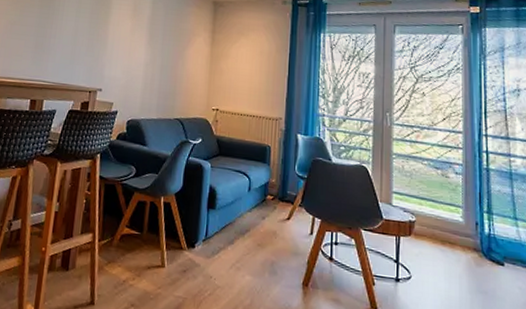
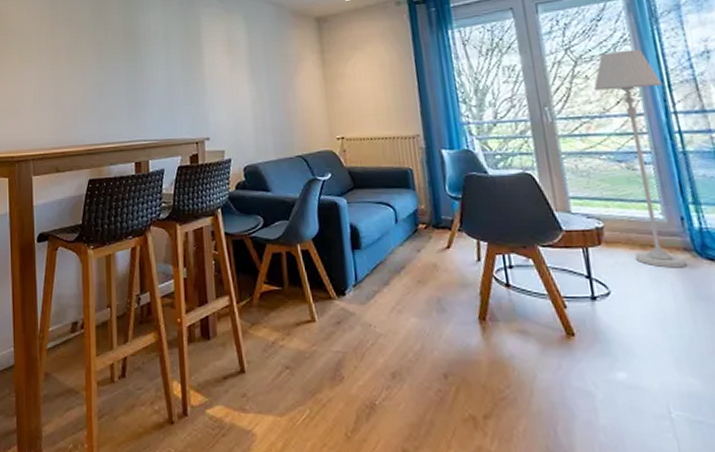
floor lamp: none [428,76,480,265] -> present [594,49,687,268]

